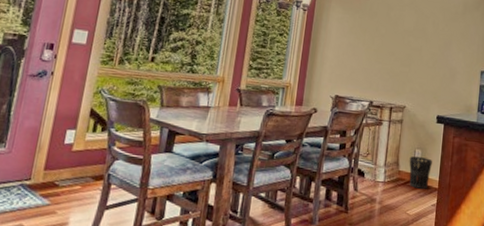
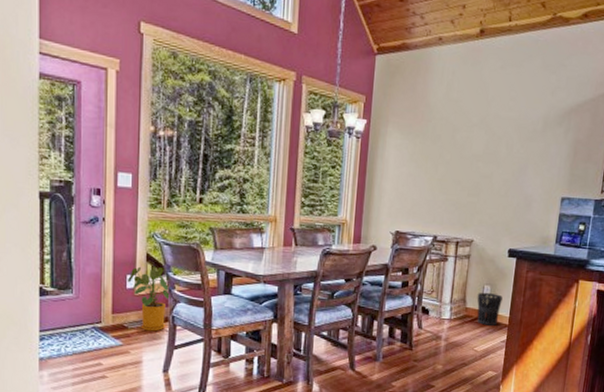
house plant: none [67,121,110,190] -> present [128,266,171,332]

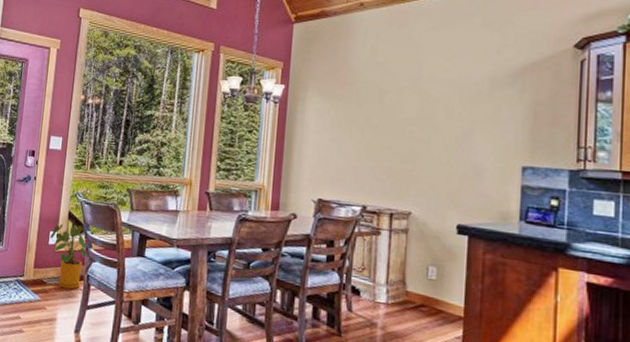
wastebasket: present [477,292,503,326] -> none [420,274,453,317]

